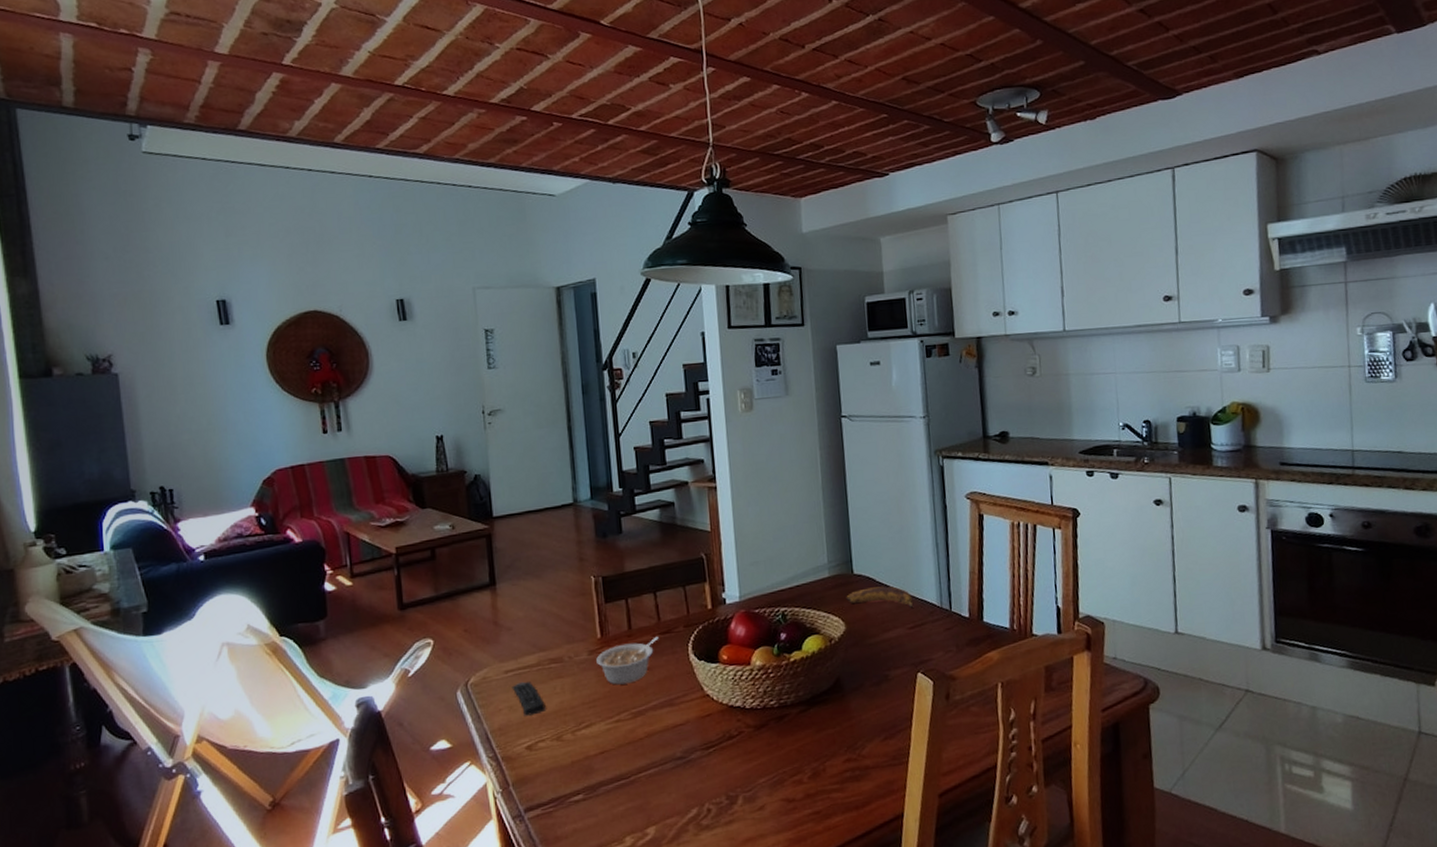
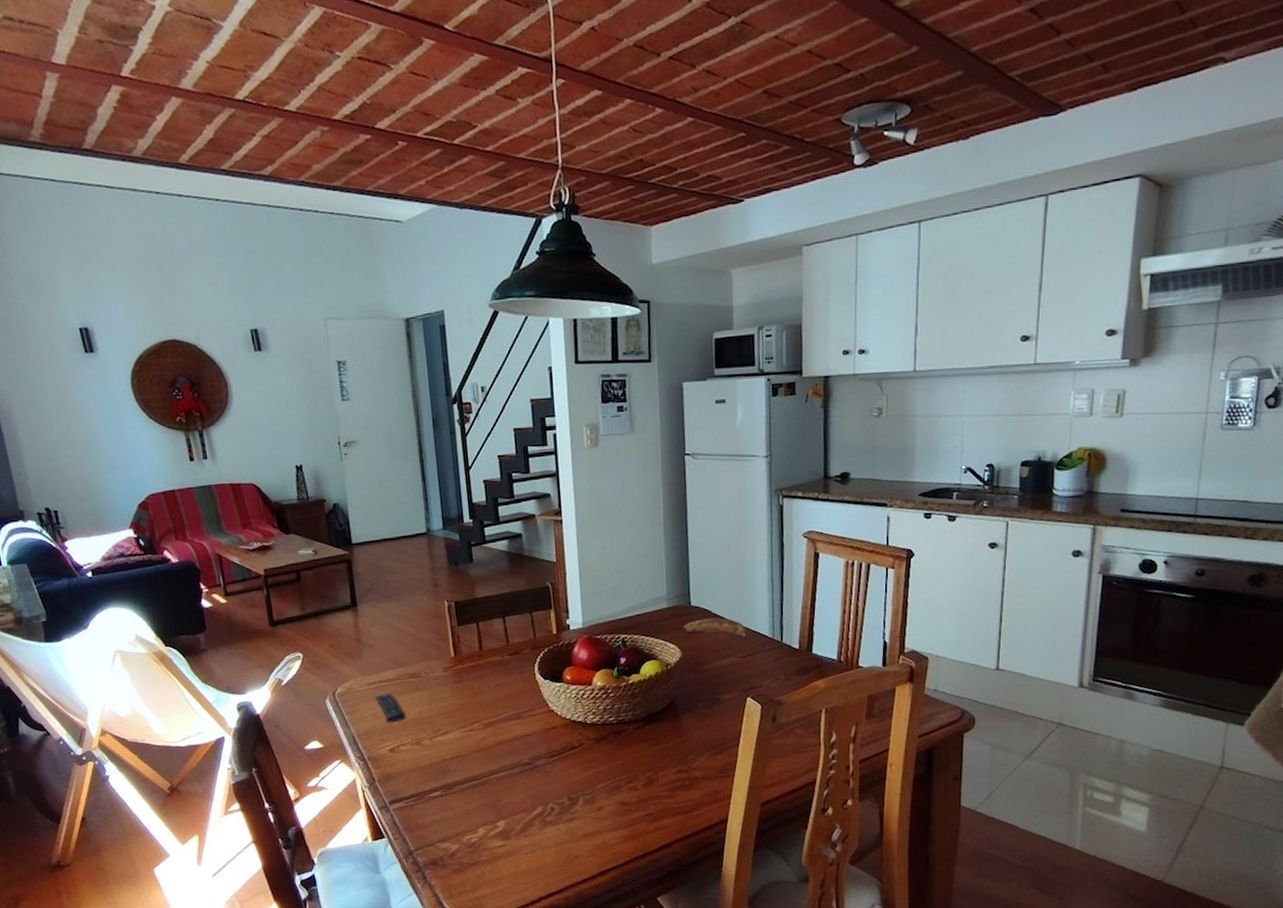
legume: present [596,636,659,685] -> none [450,657,507,699]

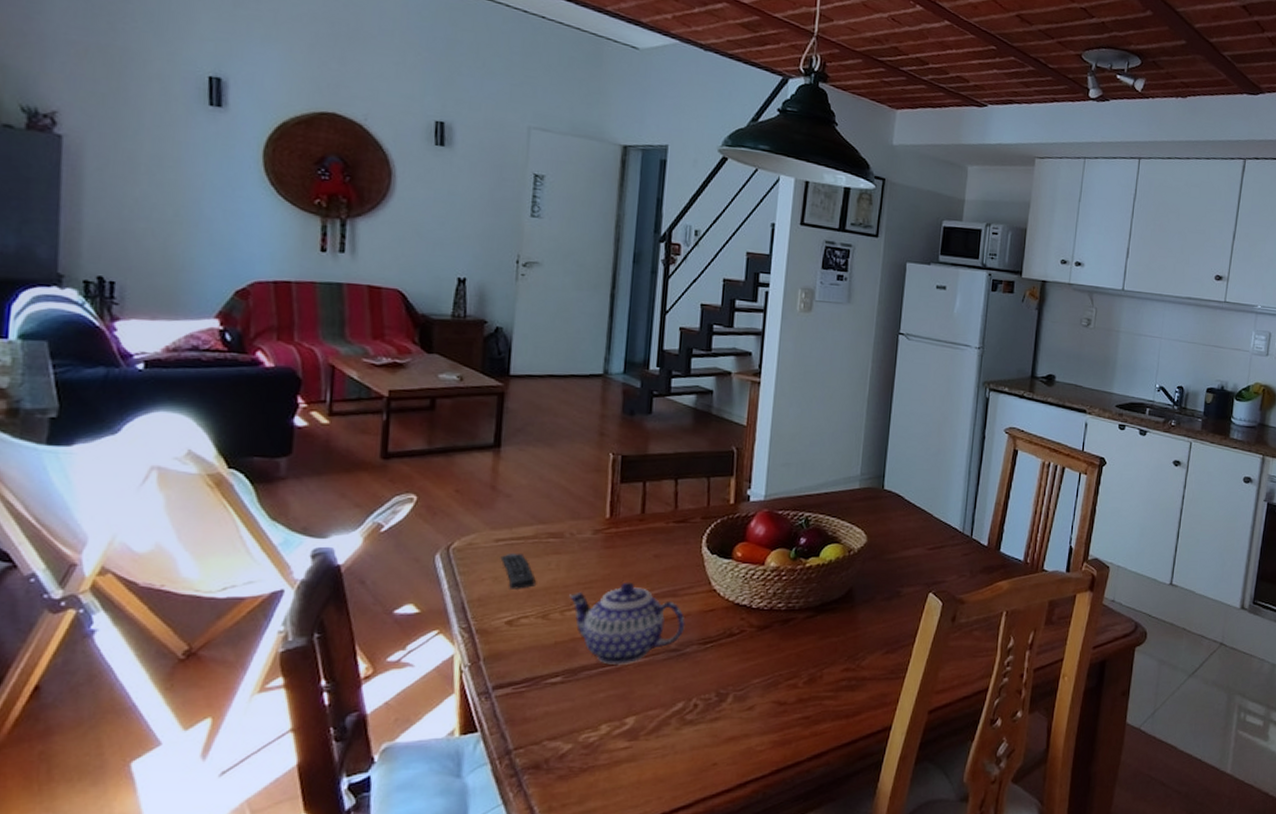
teapot: none [434,709,533,779] -> present [569,582,685,665]
banana: present [683,618,746,638] -> none [872,505,937,530]

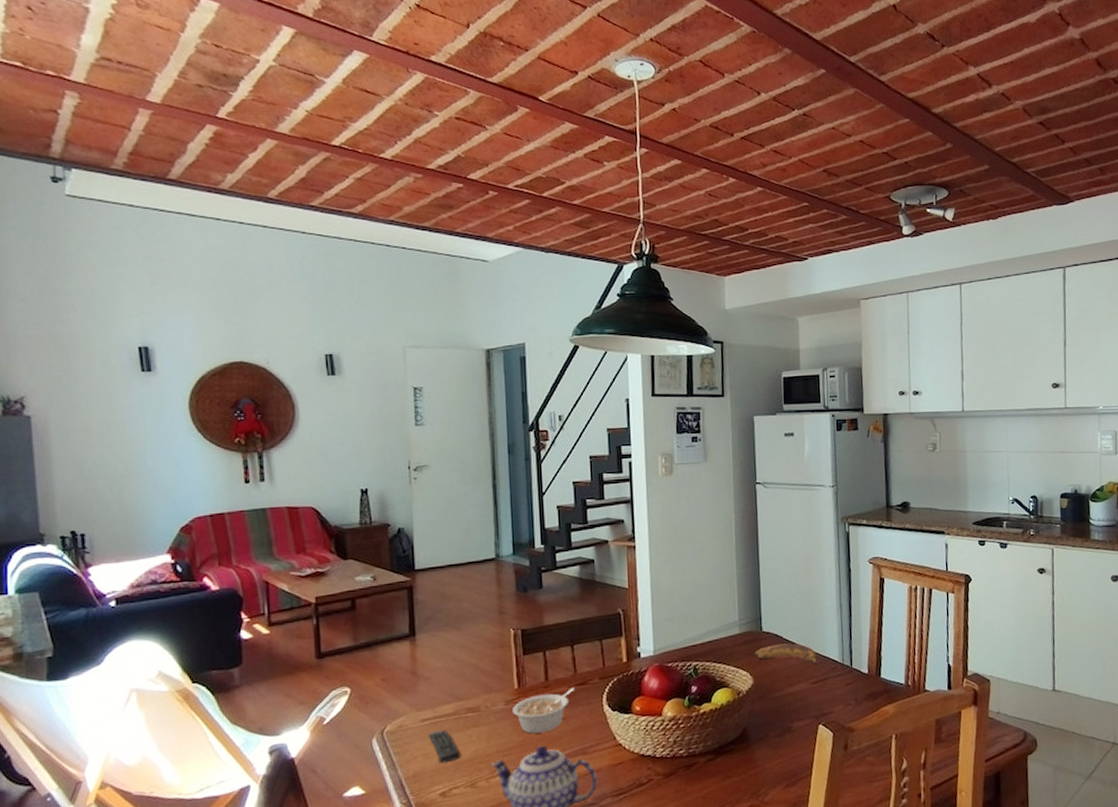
legume: none [600,524,672,569] -> present [513,687,574,734]
banana: none [872,505,937,530] -> present [754,643,816,664]

